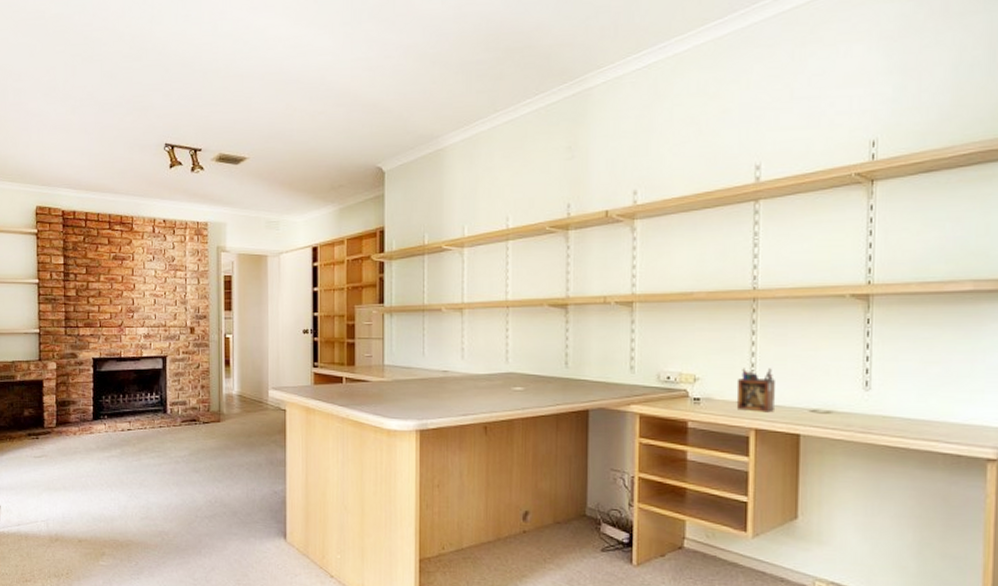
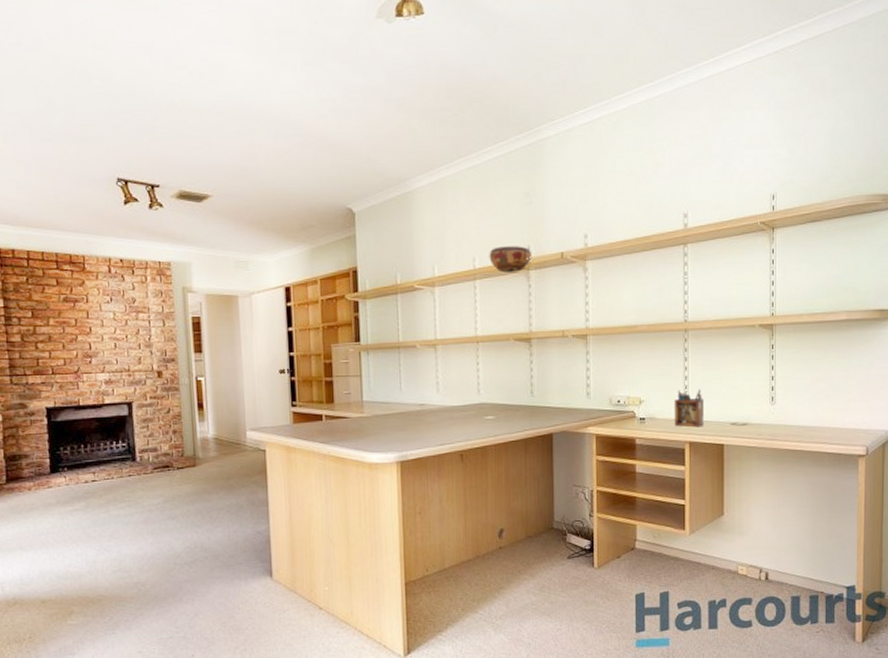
decorative bowl: none [524,204,572,233] -> present [489,246,532,273]

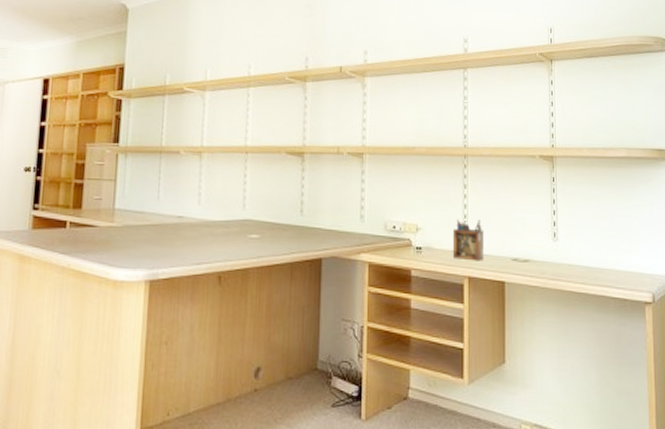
decorative bowl: present [489,246,532,273] -> none [265,55,310,83]

